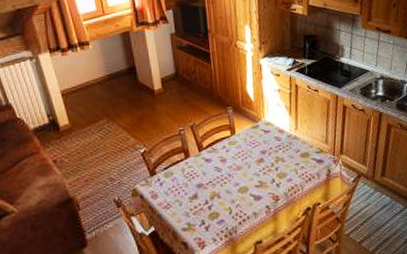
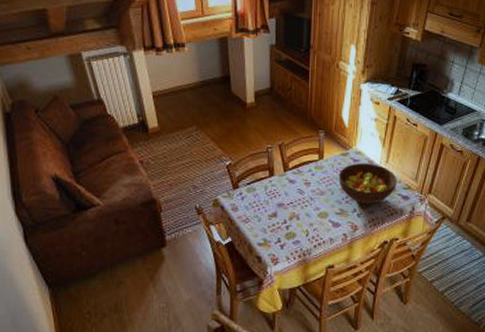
fruit bowl: none [252,132,309,174] -> present [338,163,397,205]

